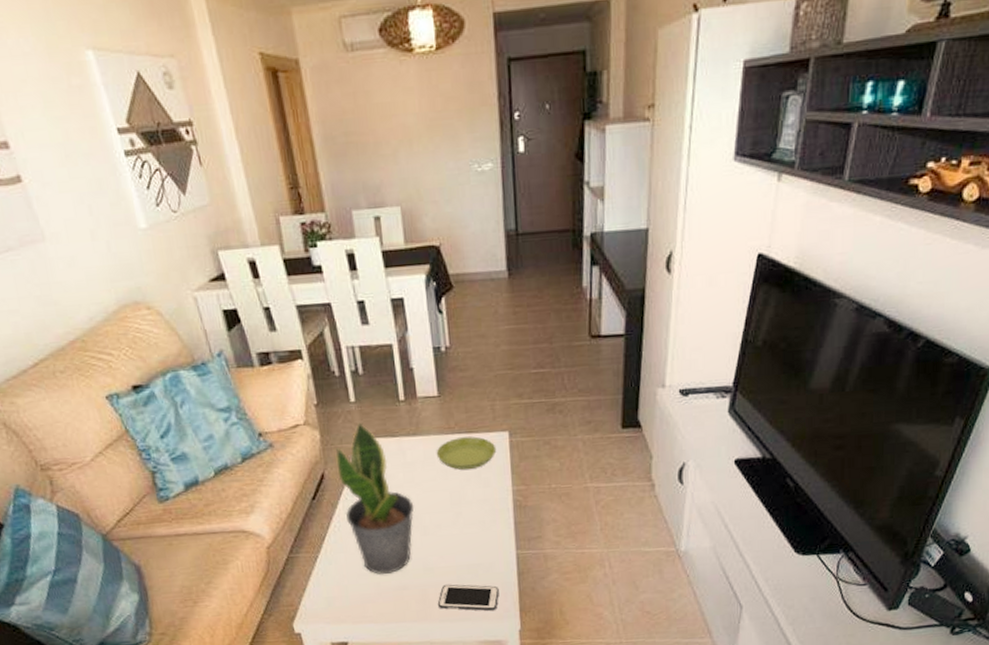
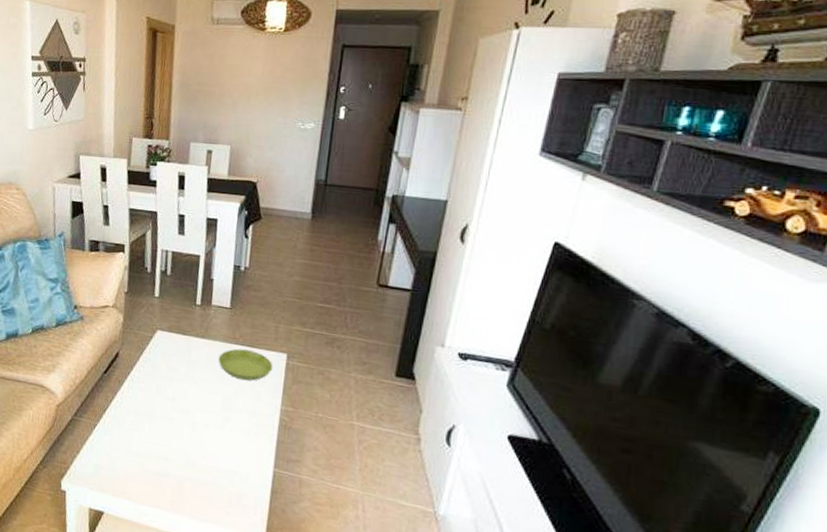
potted plant: present [336,422,414,574] -> none [128,315,189,458]
cell phone: present [437,584,499,611] -> none [190,482,251,522]

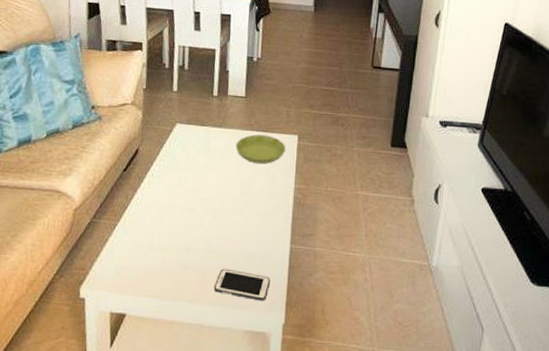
cell phone: none [190,482,251,522] -> present [213,268,270,302]

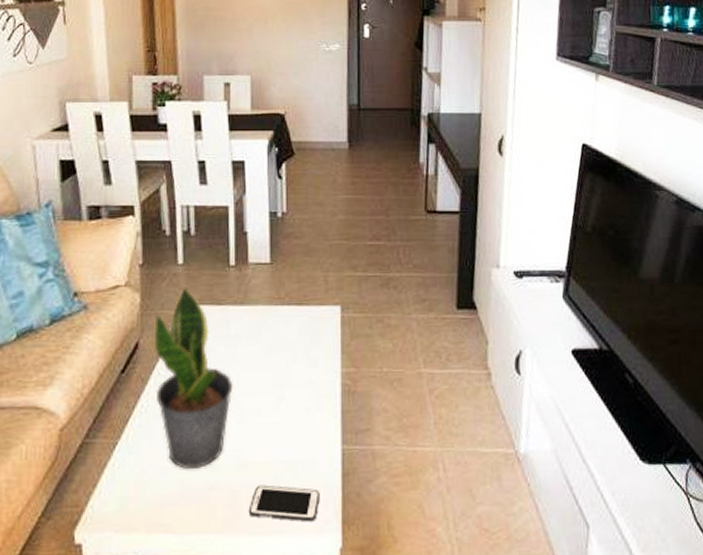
potted plant: none [149,109,209,250] -> present [154,287,233,469]
saucer: present [235,134,286,164] -> none [263,309,327,346]

